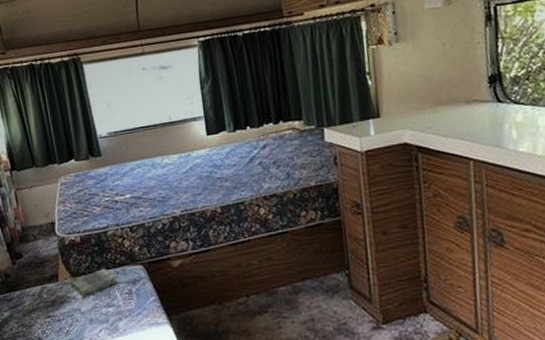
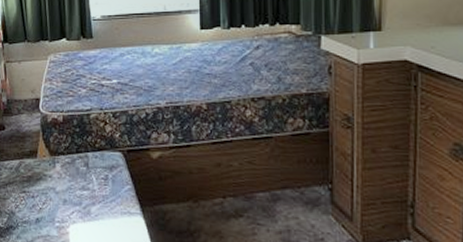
dish towel: present [71,268,119,298] -> none [49,151,96,177]

